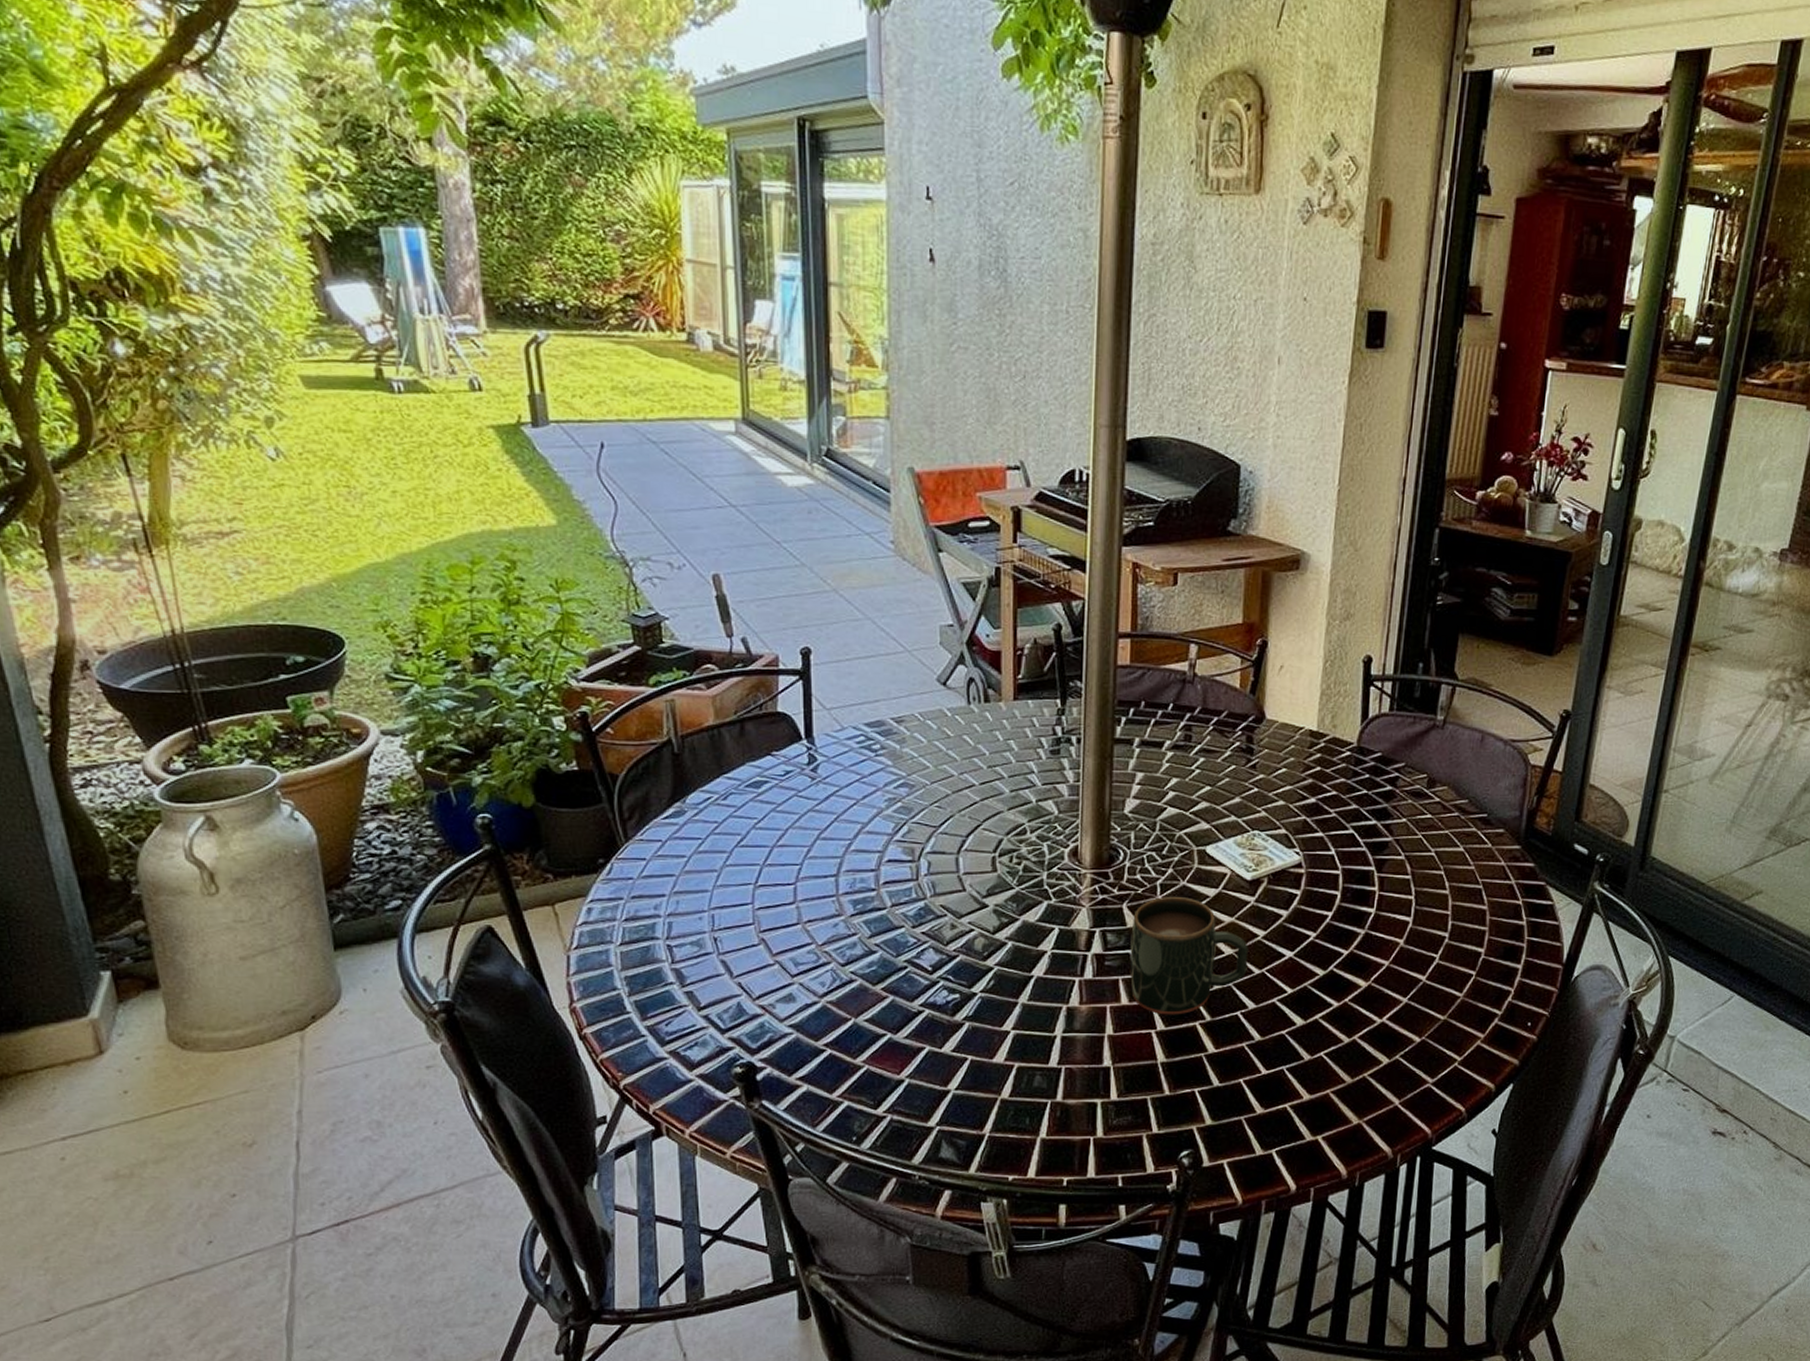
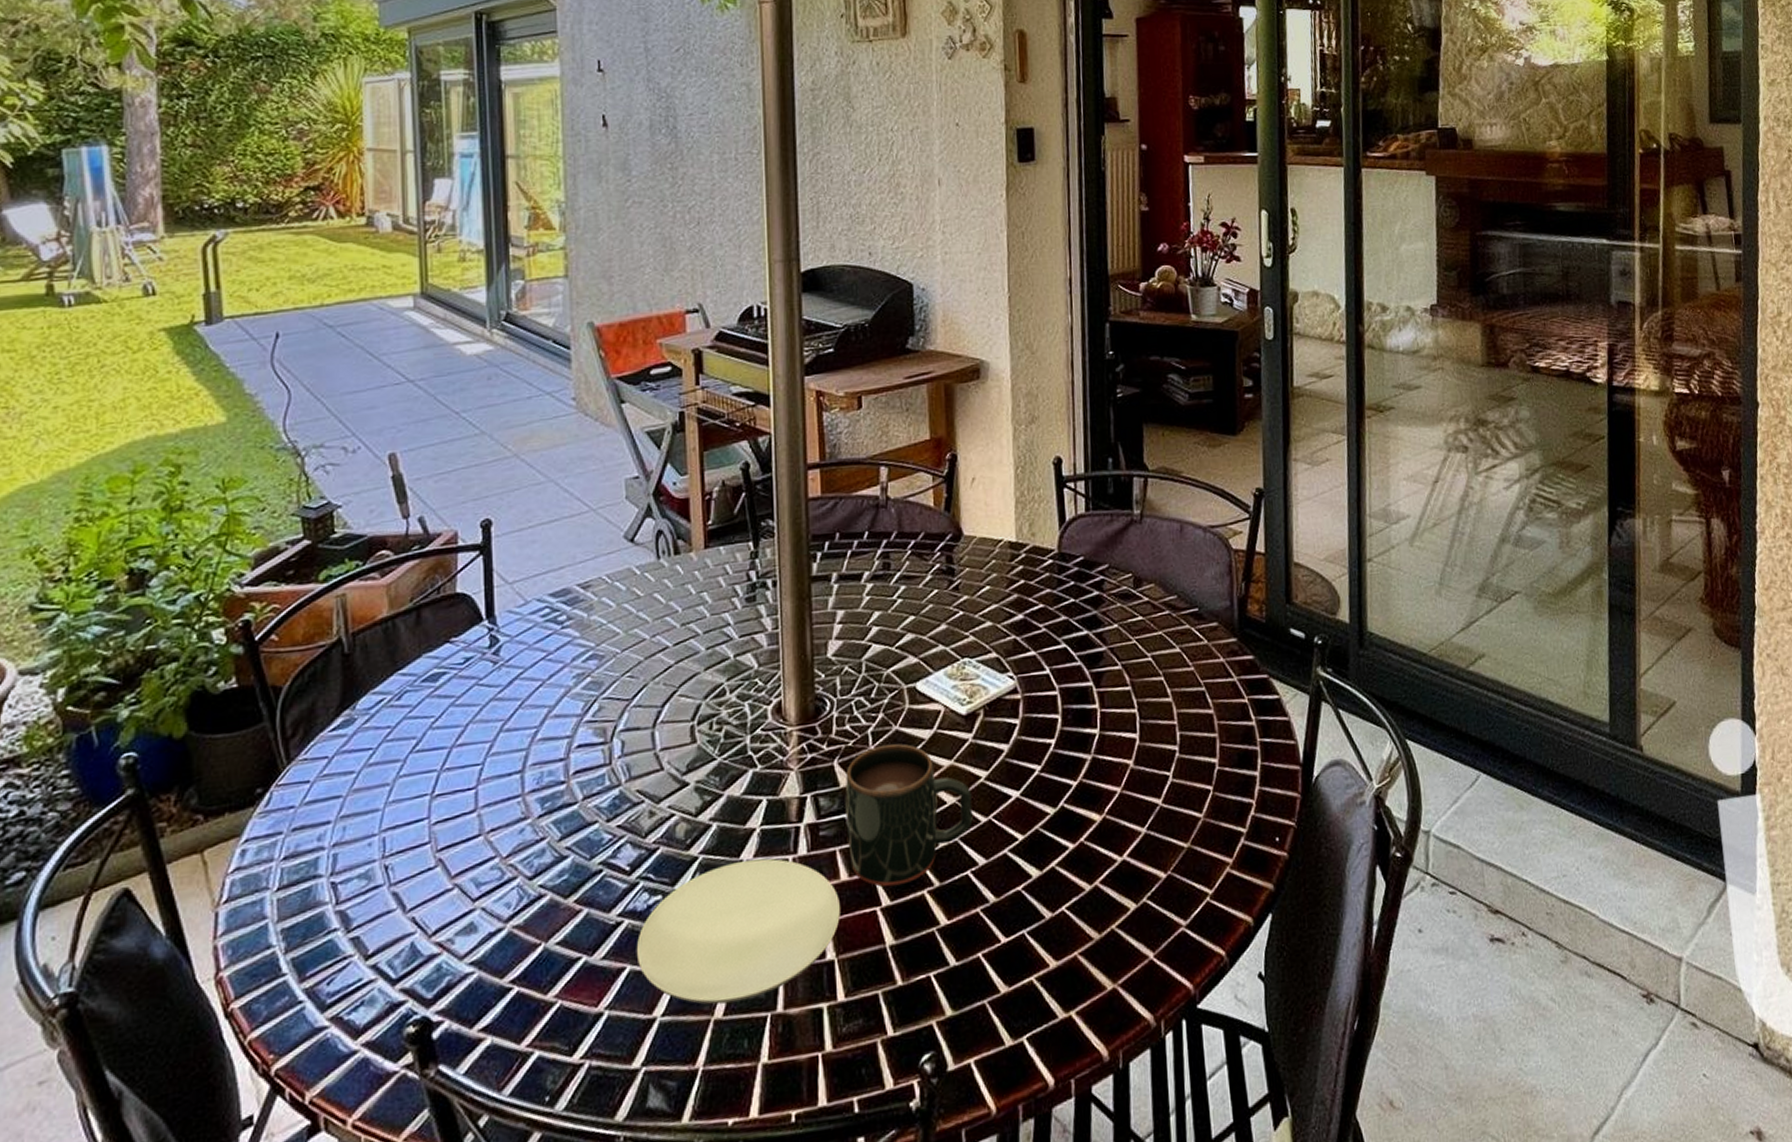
plate: none [935,977,1119,1087] -> present [636,858,840,1005]

